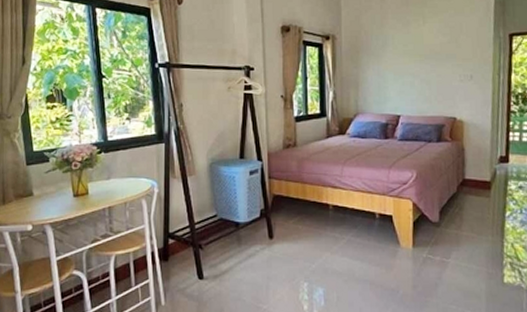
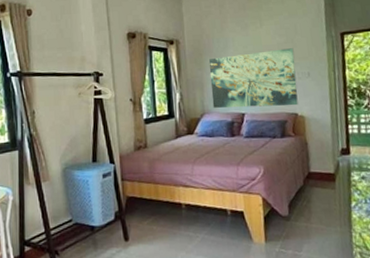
wall art: none [365,48,458,110] -> present [208,48,298,108]

